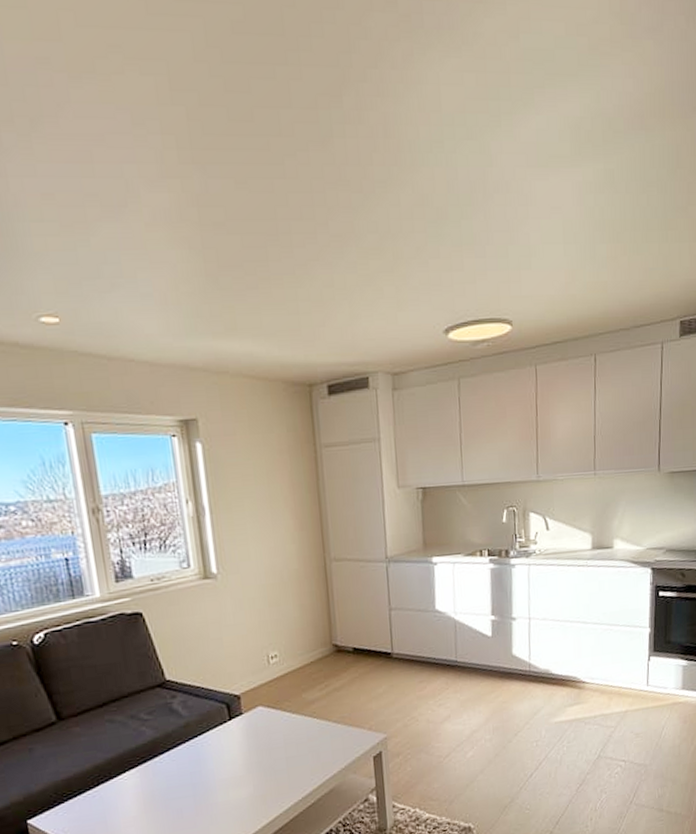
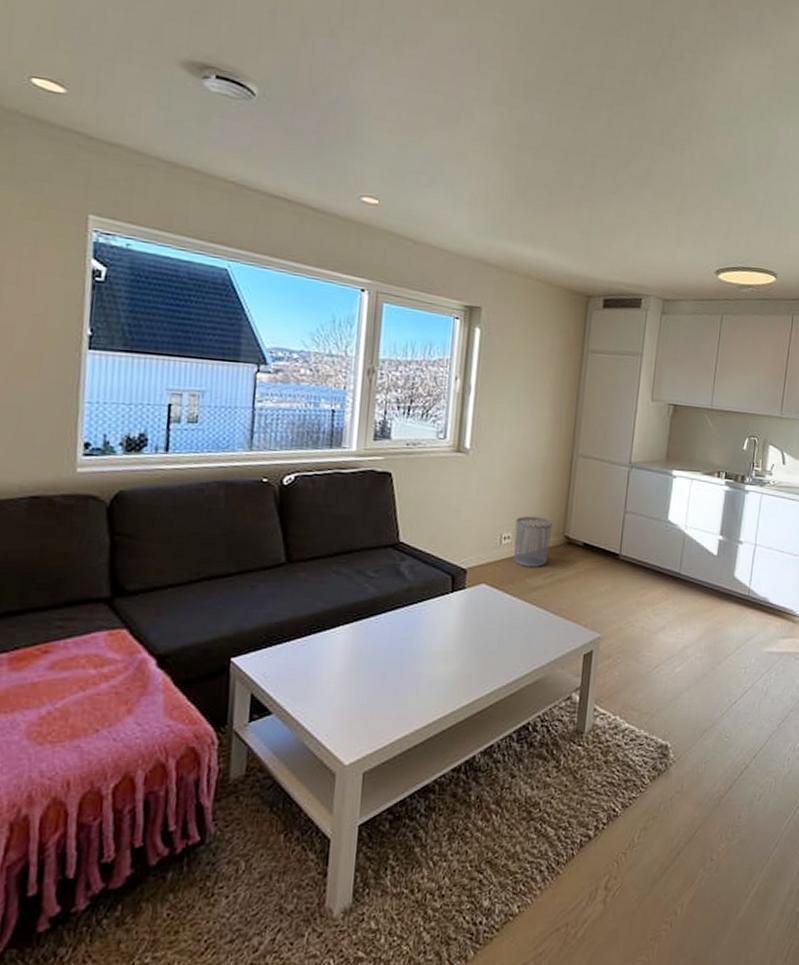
waste bin: none [279,630,320,682] -> present [514,516,553,567]

